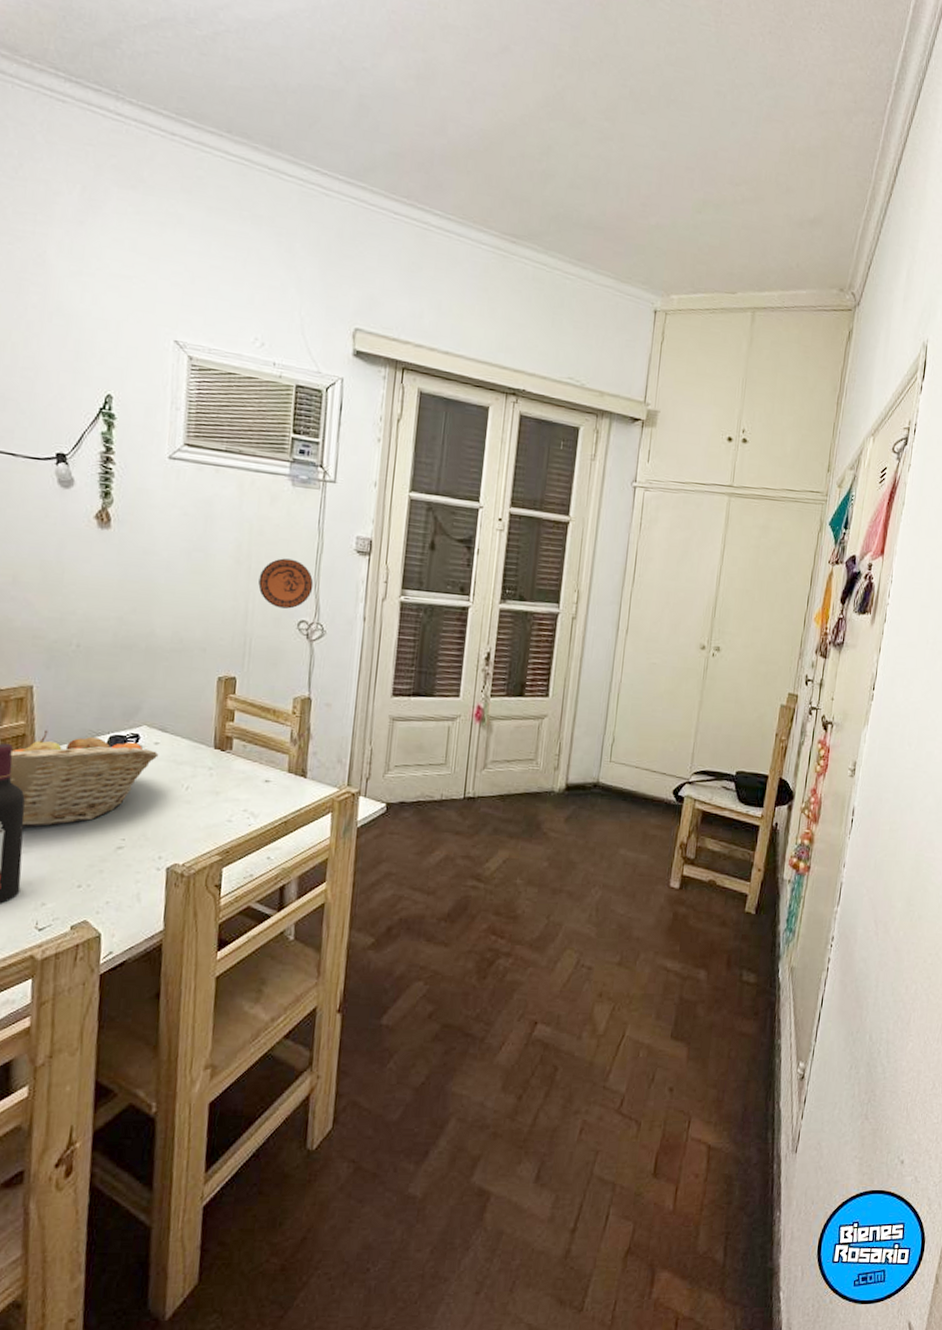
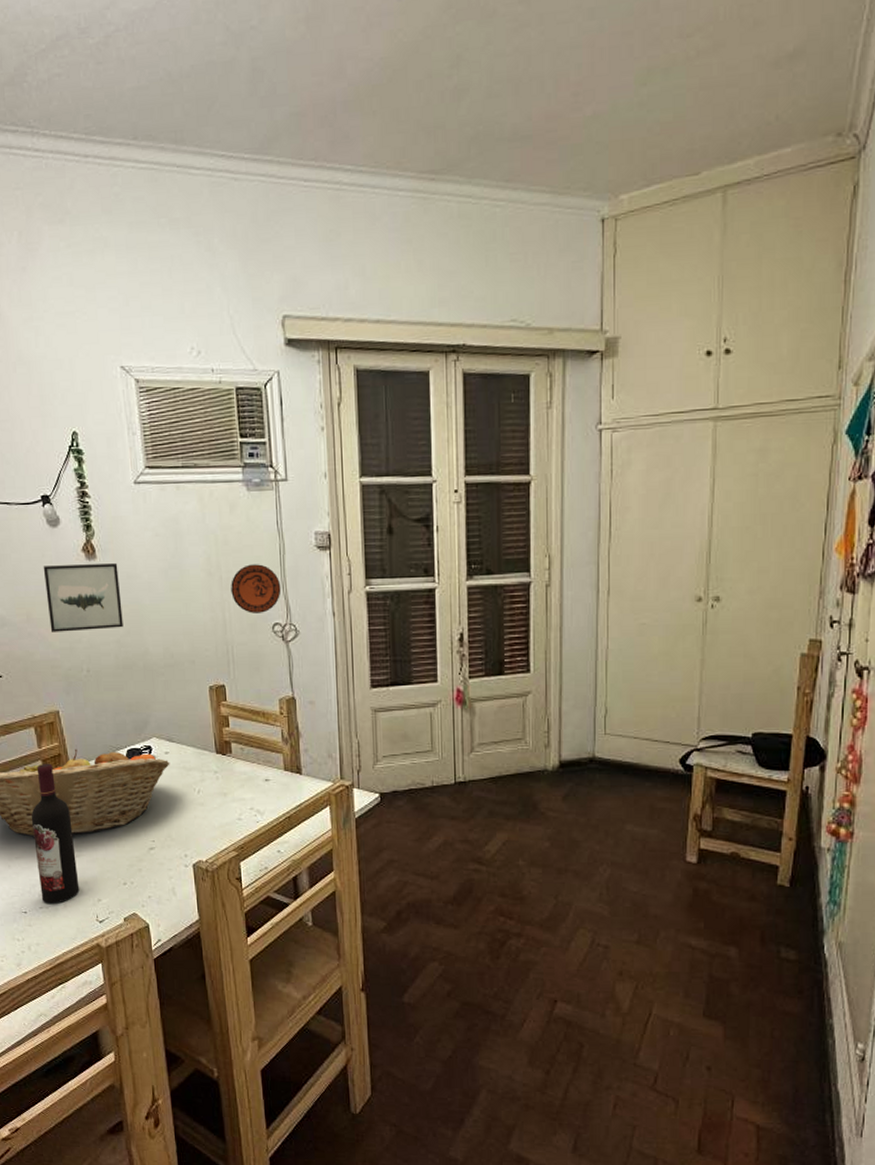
wall art: none [39,527,135,605] -> present [43,563,123,632]

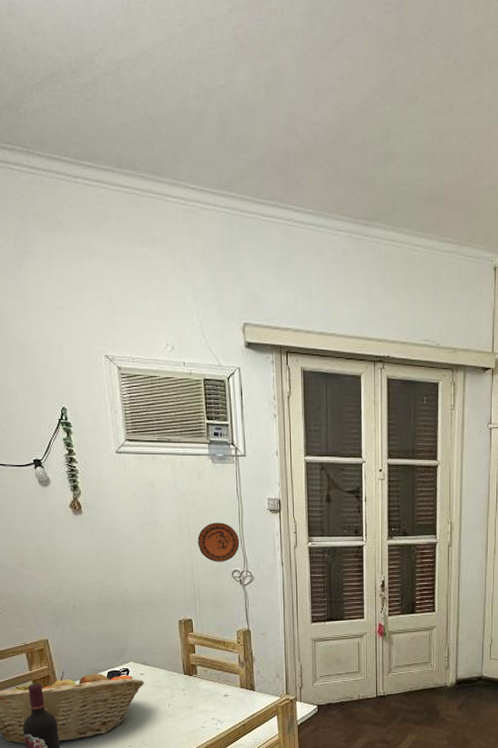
wall art: present [43,563,123,632] -> none [34,518,106,574]

